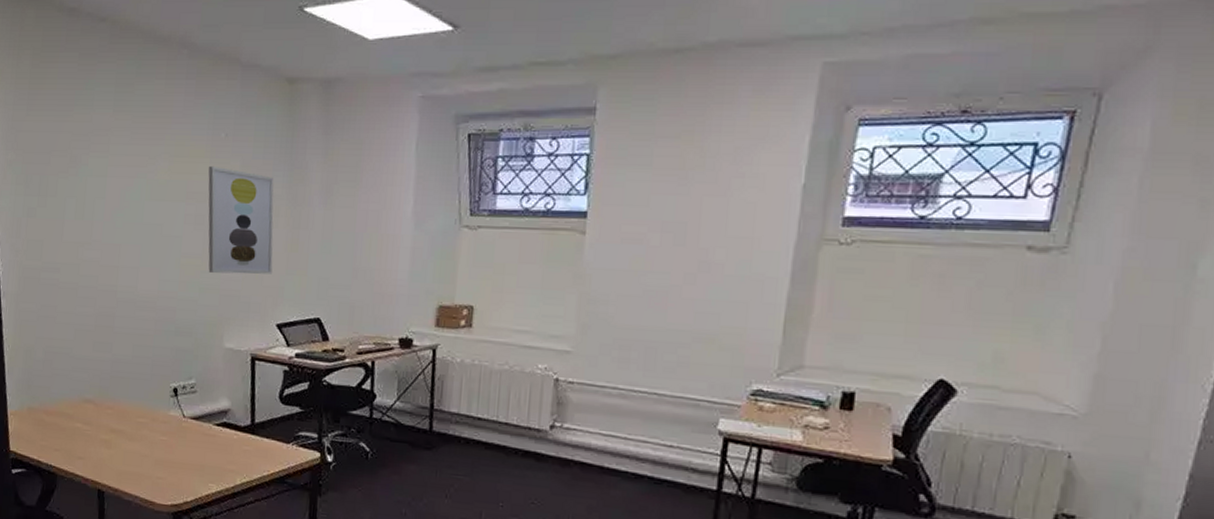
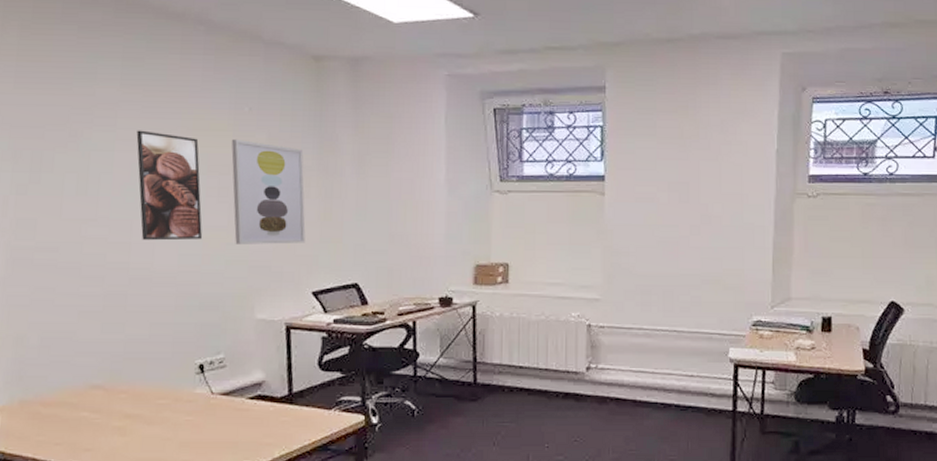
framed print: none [125,156,180,266] -> present [136,130,203,241]

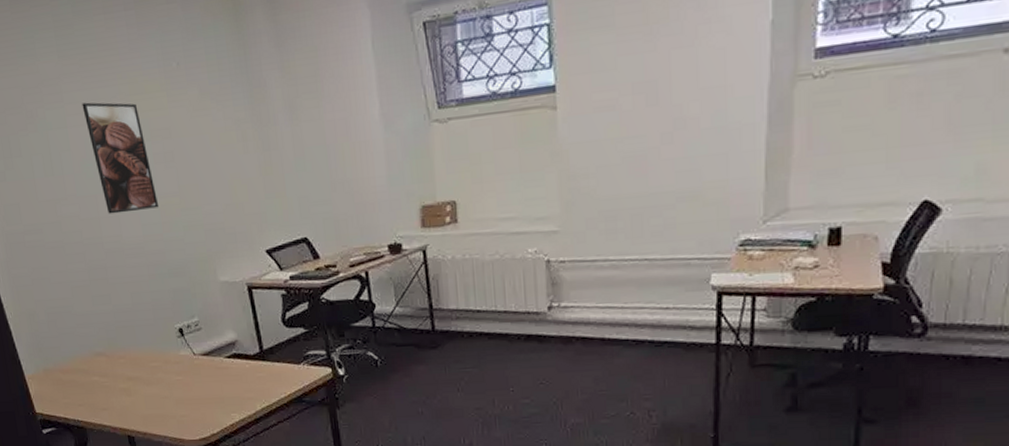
wall art: present [231,138,306,244] -> none [167,98,252,209]

